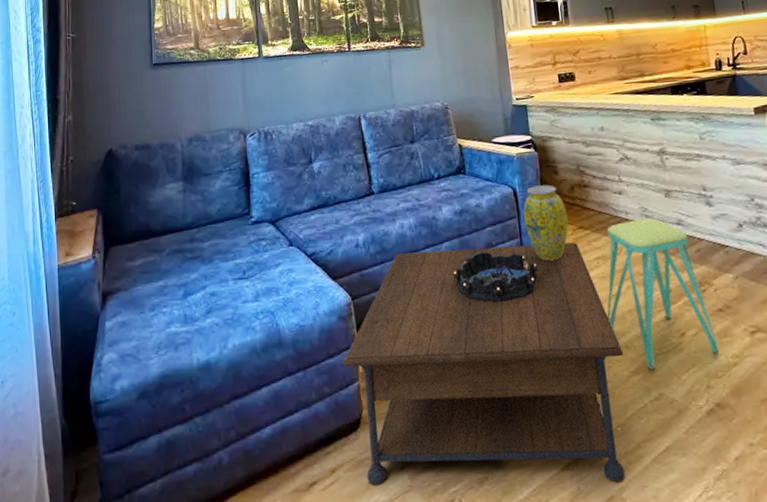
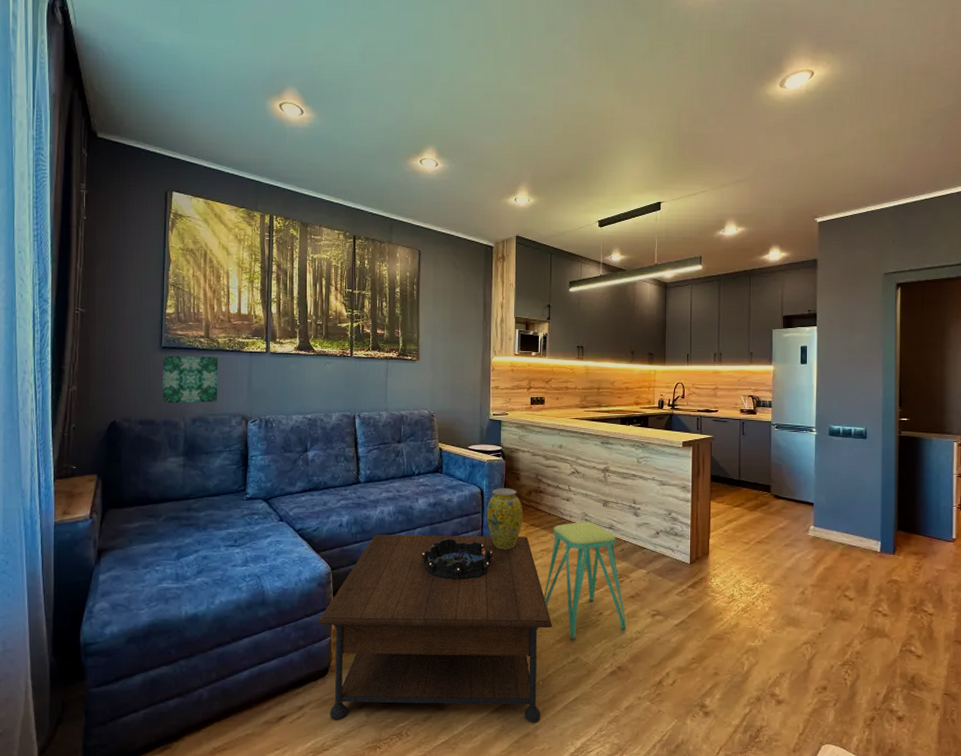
wall art: none [154,68,213,125] -> present [162,355,218,404]

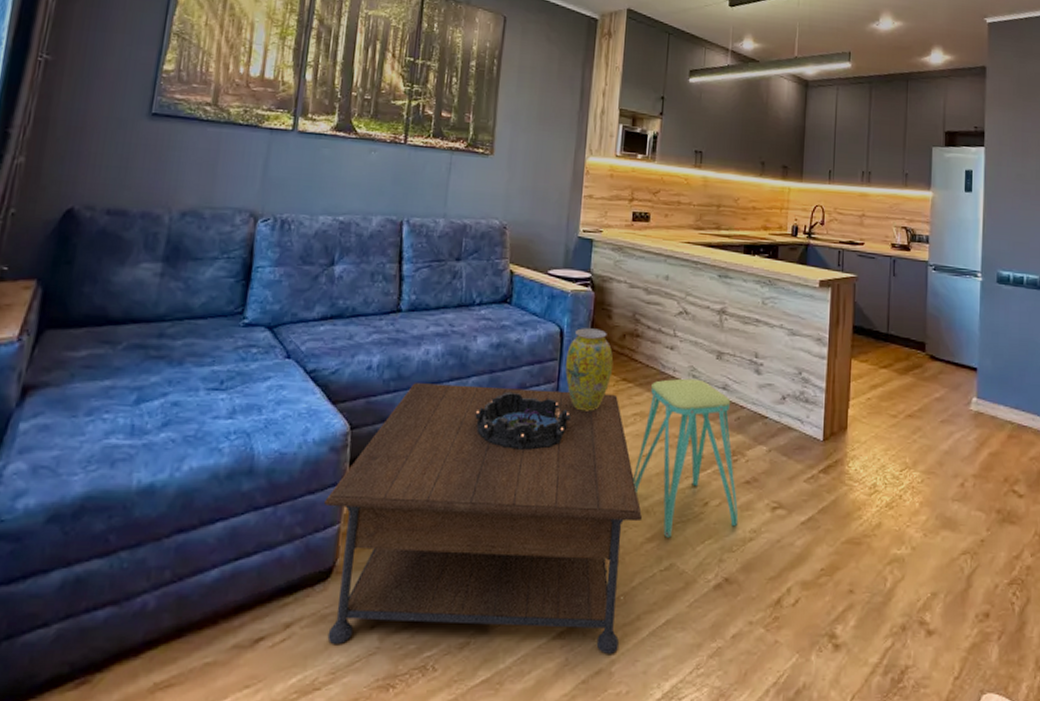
wall art: present [162,355,218,404] -> none [141,124,227,192]

